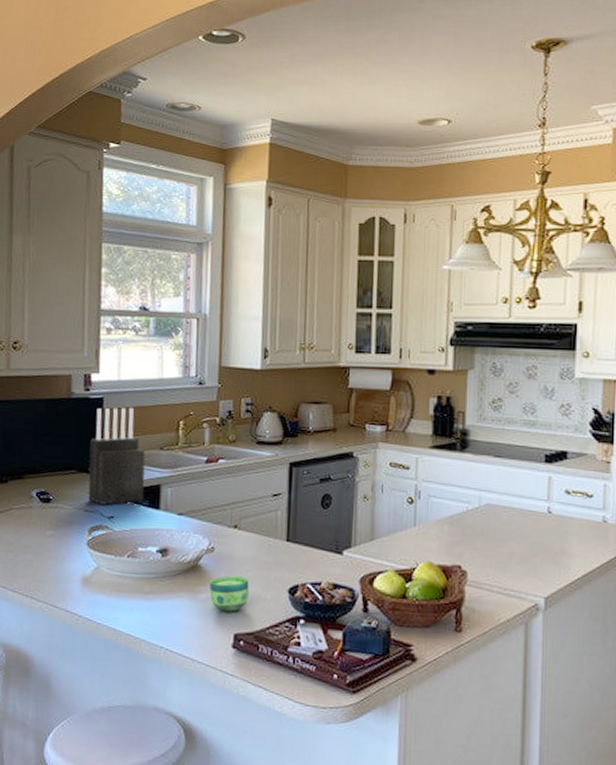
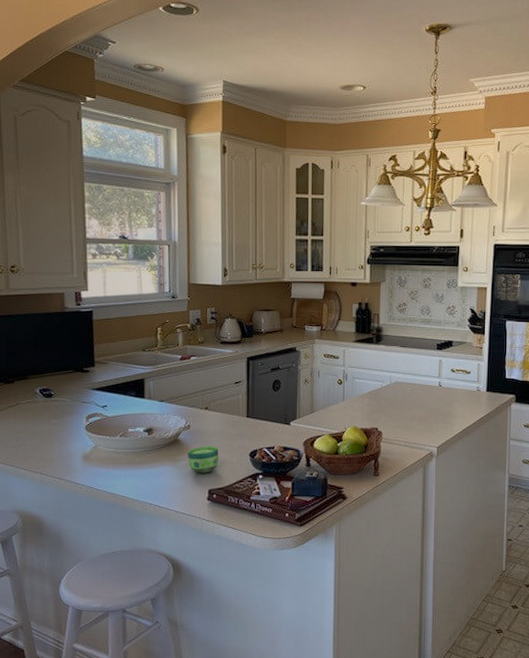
knife block: present [88,407,146,505] -> none [83,318,131,397]

